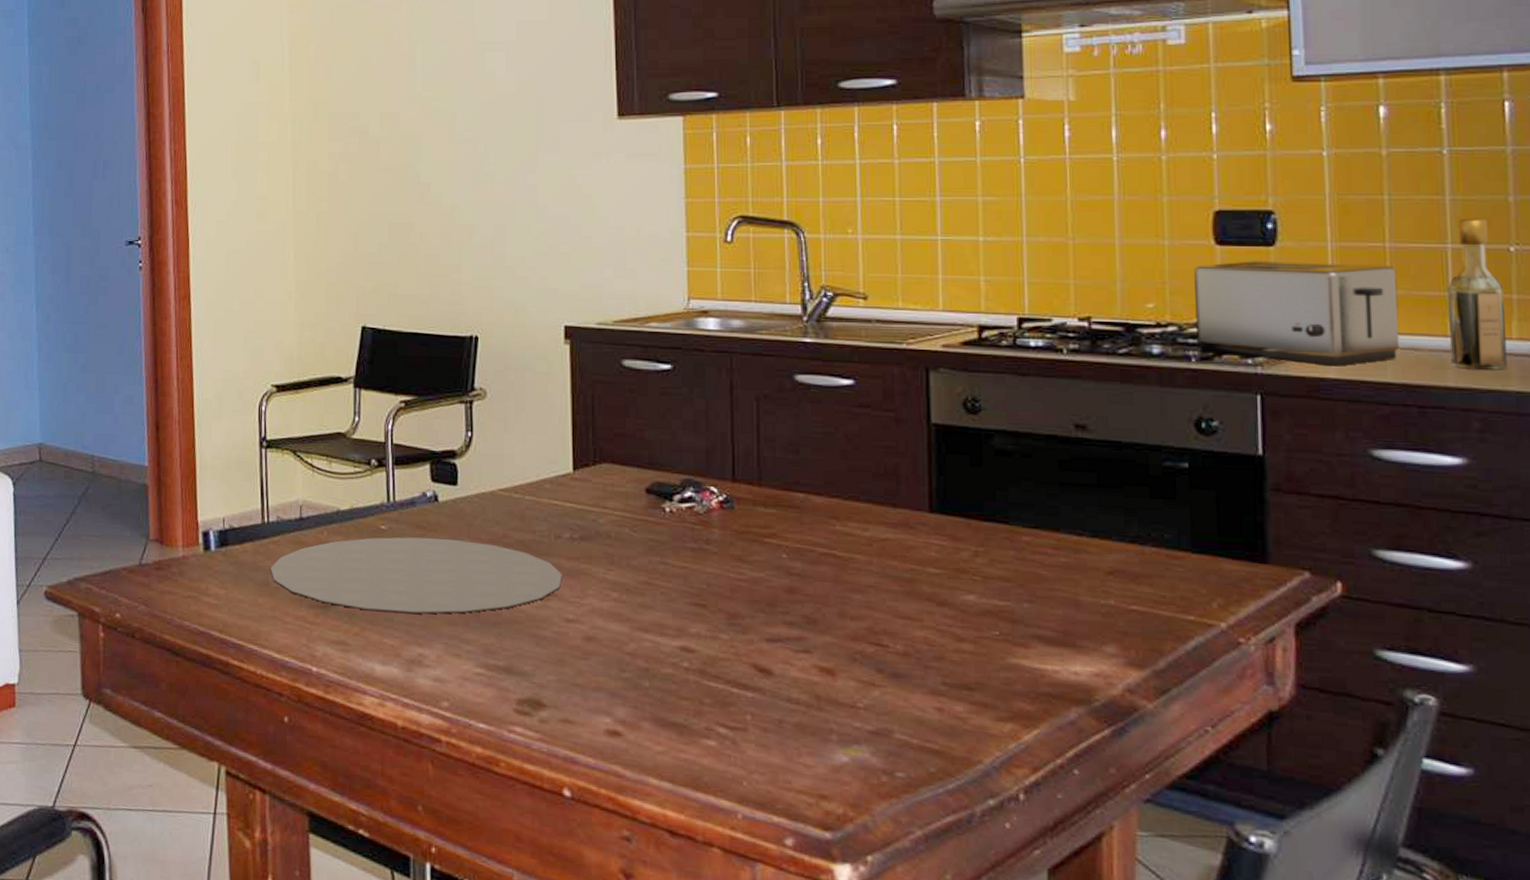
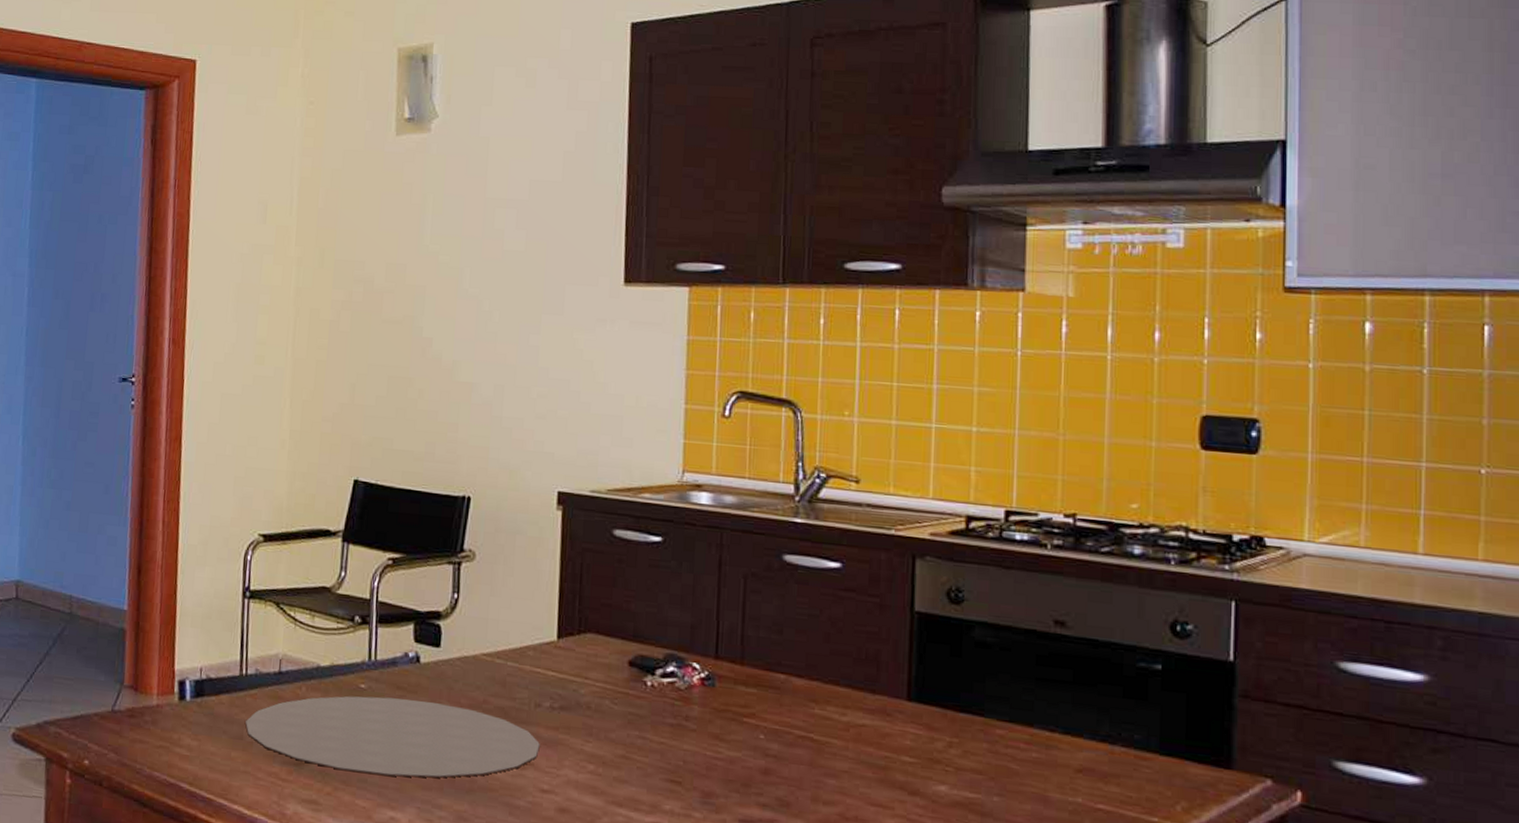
toaster: present [1194,261,1400,366] -> none [1177,467,1372,577]
bottle: present [1448,218,1507,371] -> none [1418,438,1474,590]

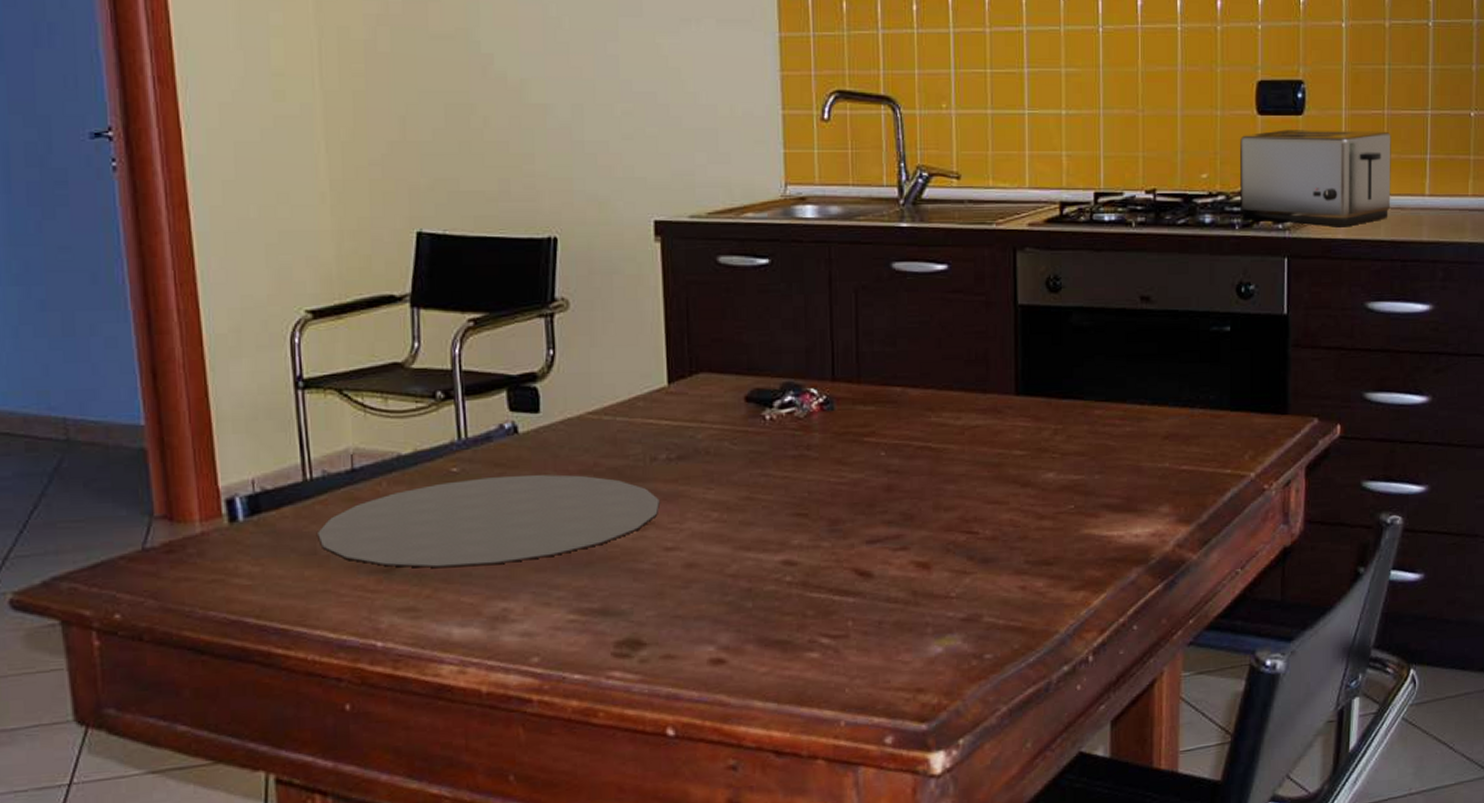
toaster: none [1177,467,1372,577] -> present [1240,130,1391,227]

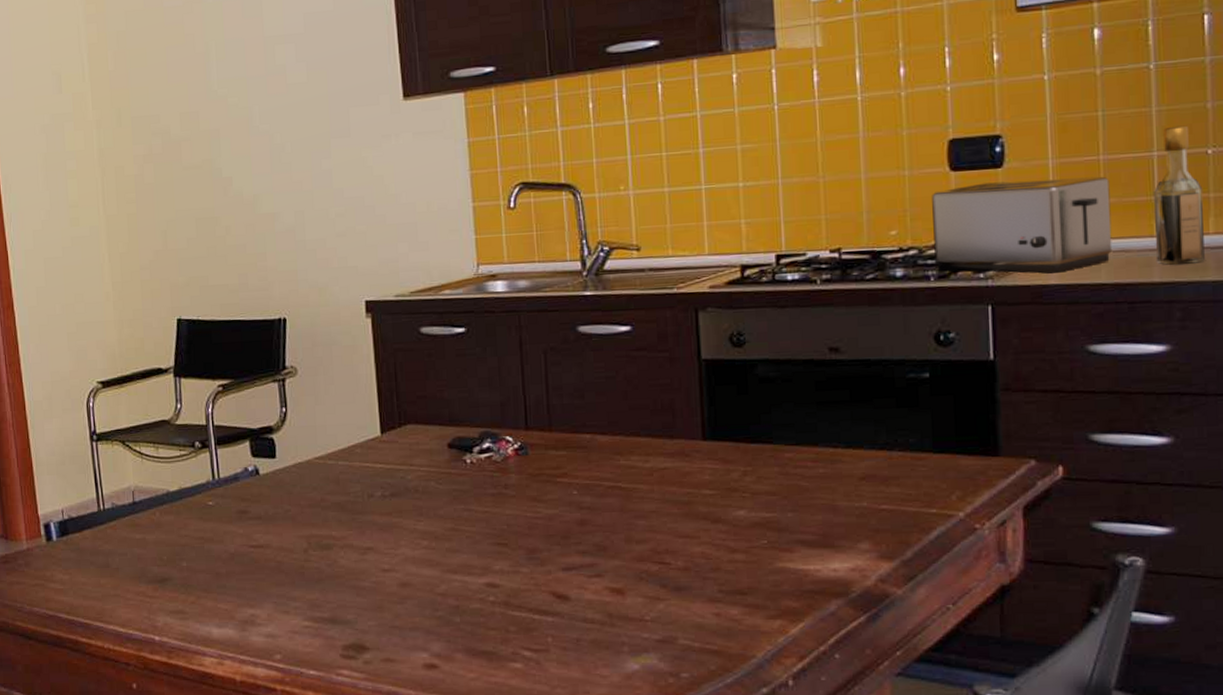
placemat: present [318,474,660,569] -> none [109,507,377,581]
bottle: none [1425,86,1465,226] -> present [1154,125,1205,266]

